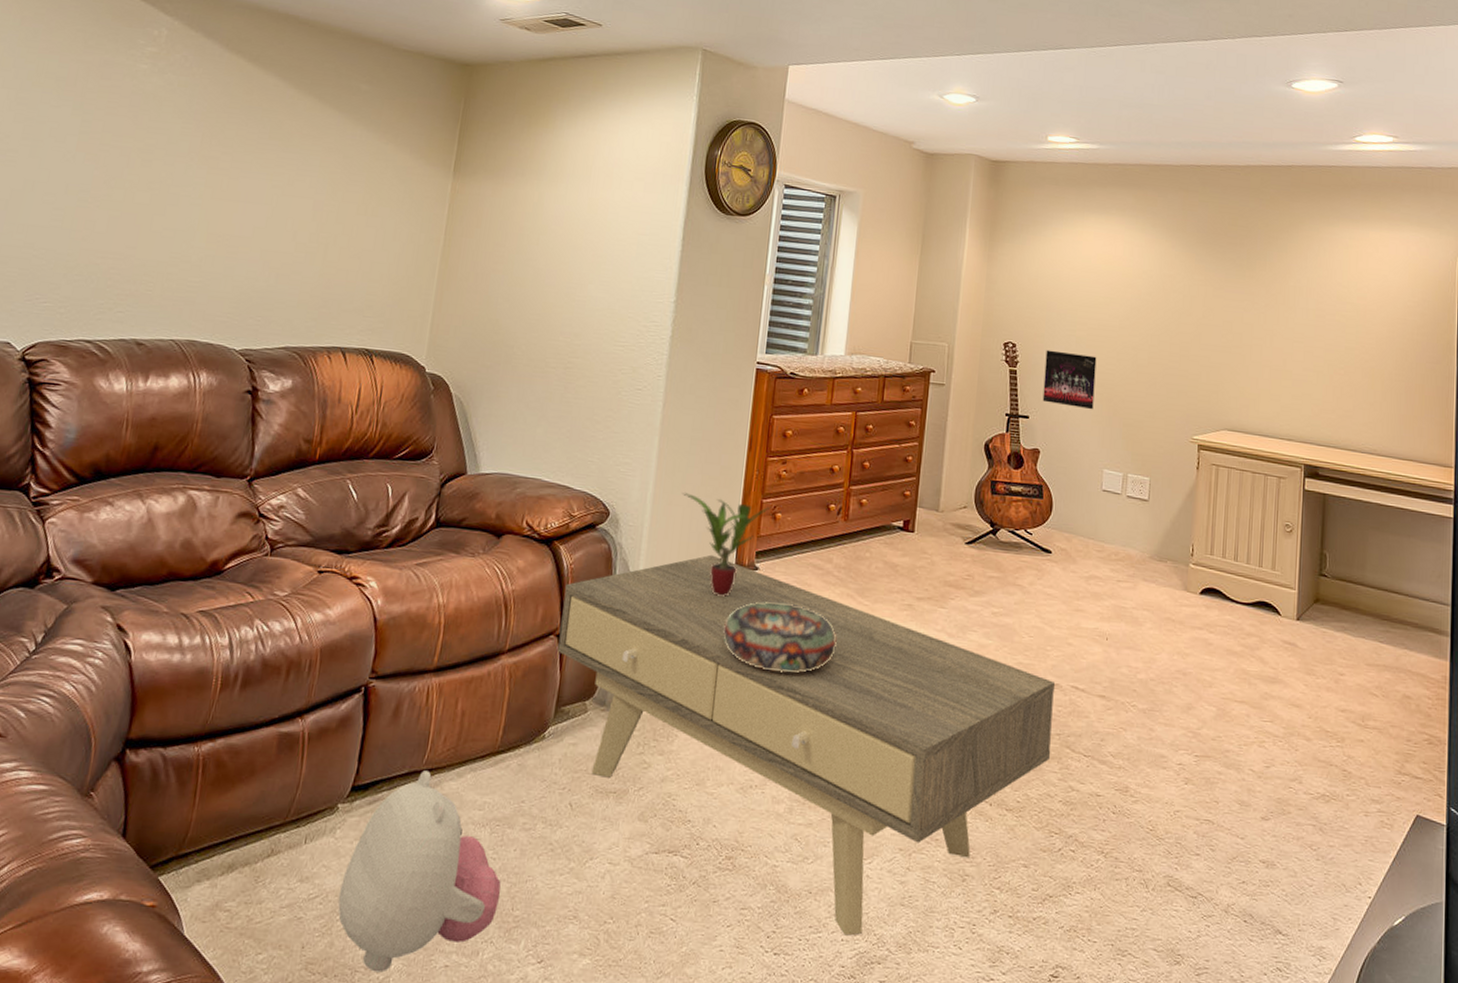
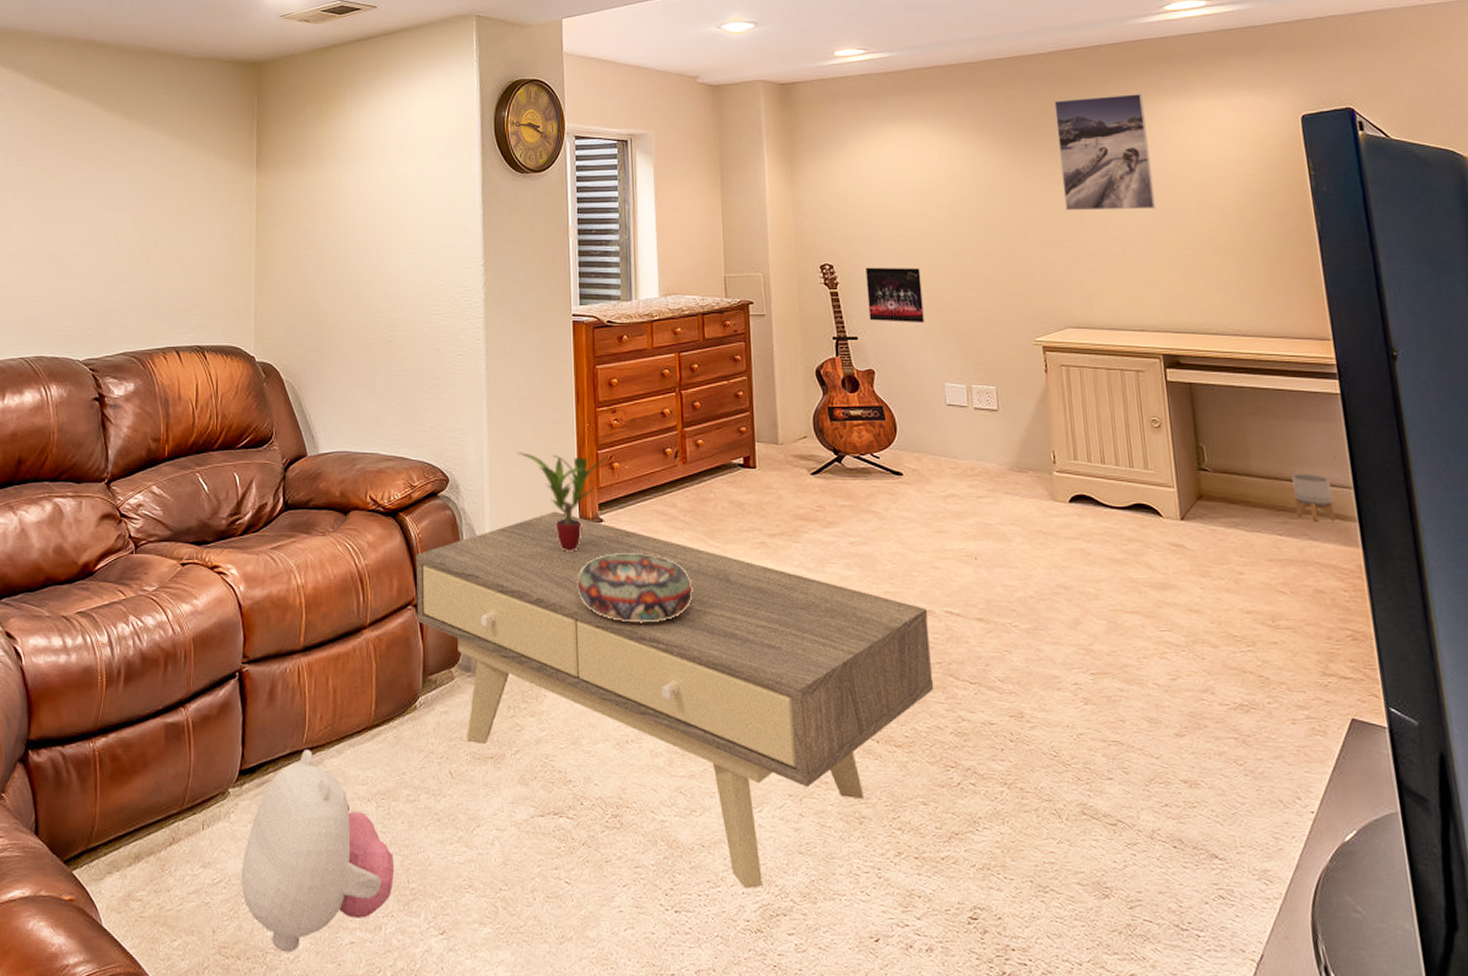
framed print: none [1238,212,1323,328] -> present [1054,94,1157,211]
planter: none [1398,587,1432,635] -> present [1291,474,1335,522]

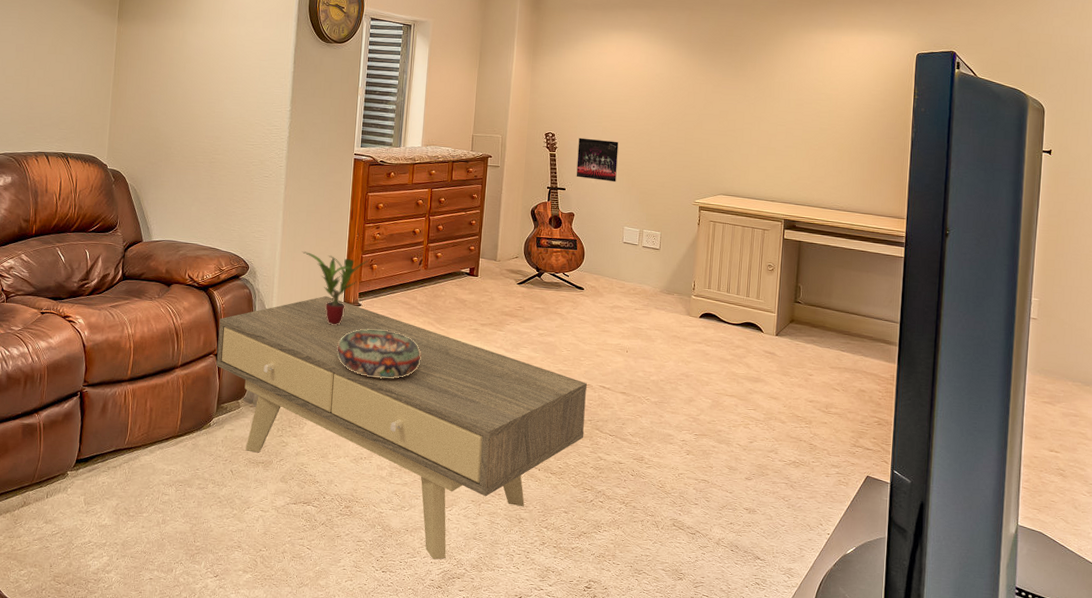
plush toy: present [240,750,395,953] -> none [72,449,186,583]
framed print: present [1054,94,1157,211] -> none [733,25,804,114]
planter: present [1291,474,1335,522] -> none [857,310,885,345]

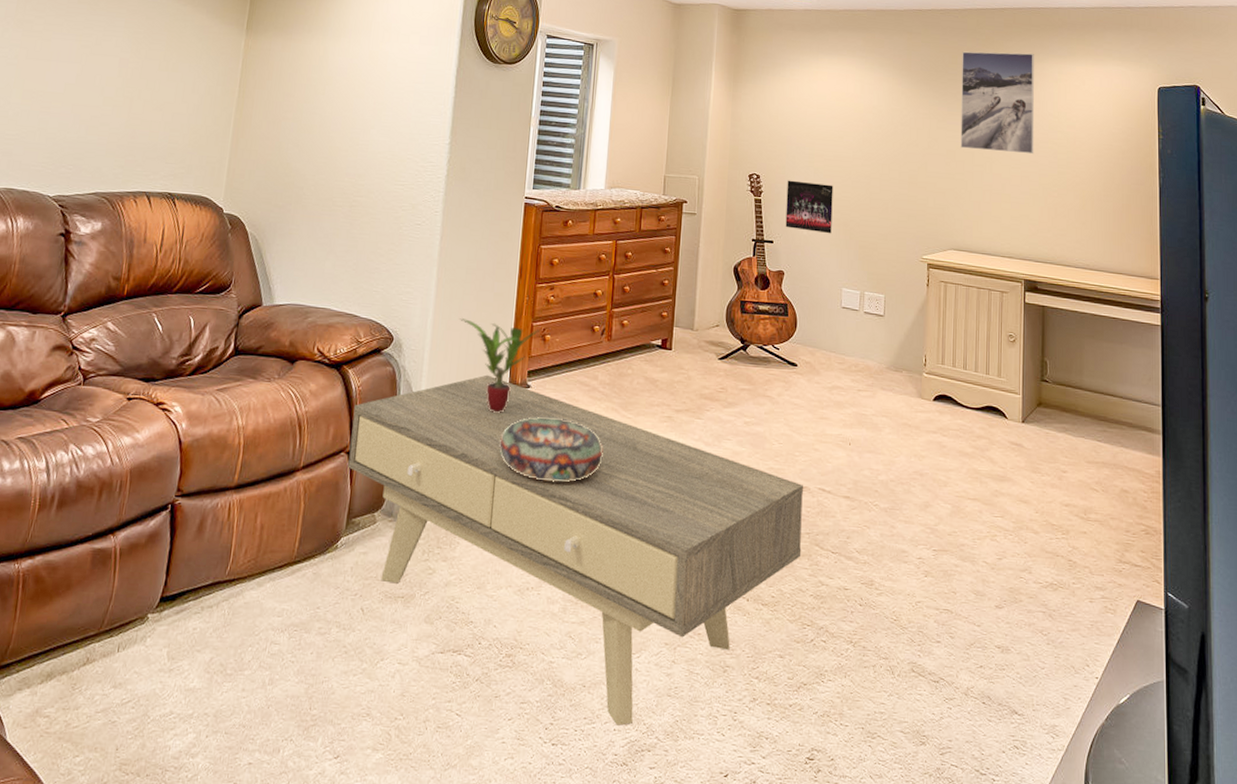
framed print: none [733,25,804,114] -> present [960,51,1035,154]

